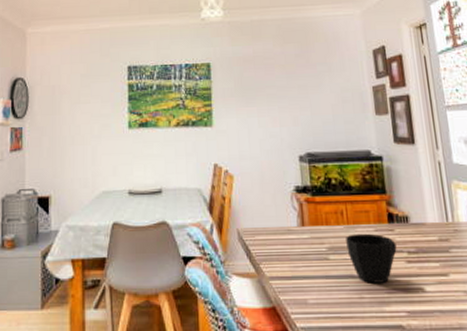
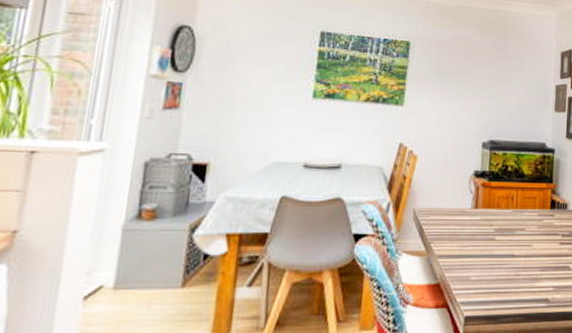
cup: present [346,233,397,283] -> none [512,217,554,262]

